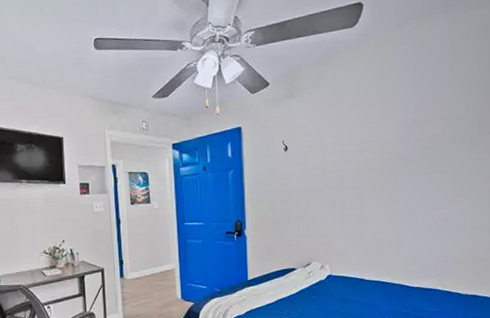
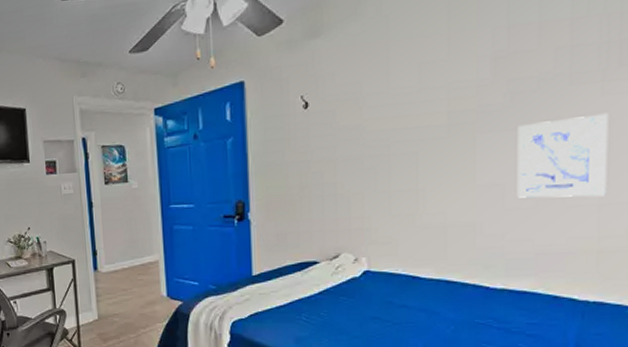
wall art: none [423,165,475,222] -> present [517,113,609,198]

